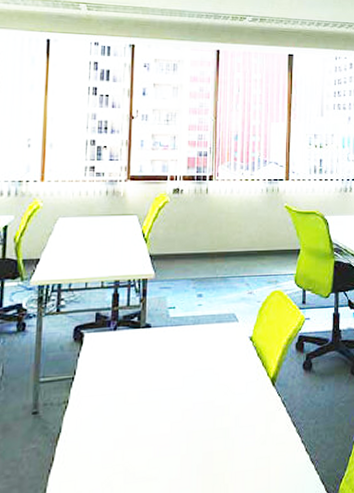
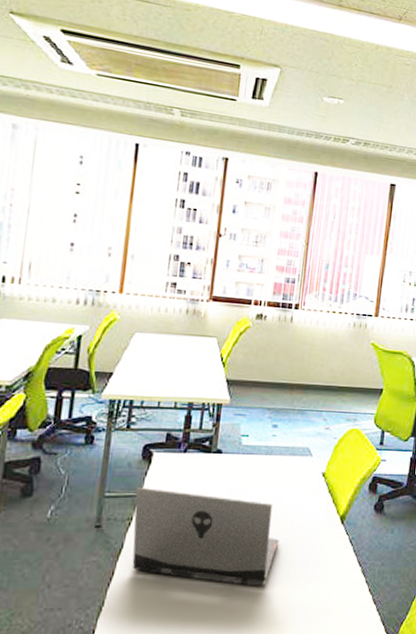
laptop computer: none [69,368,214,458] -> present [132,486,280,586]

